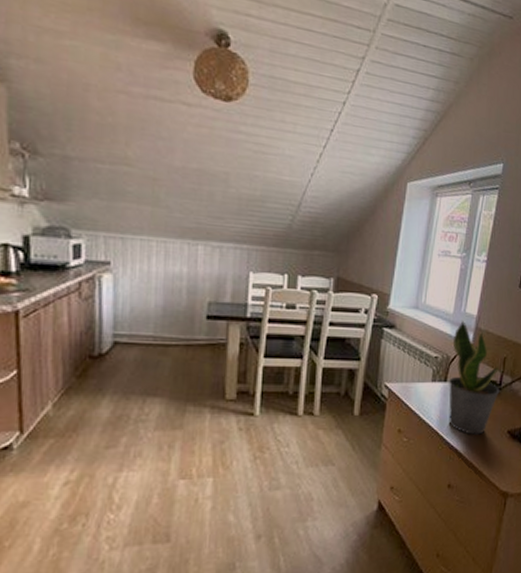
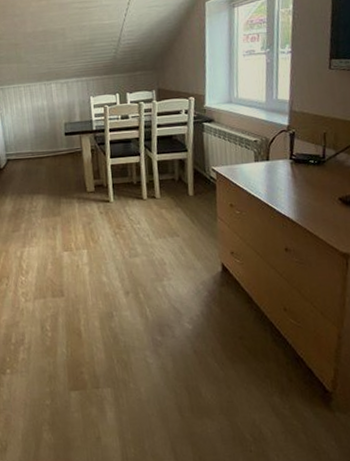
potted plant: present [448,321,500,435] -> none [269,107,325,204]

